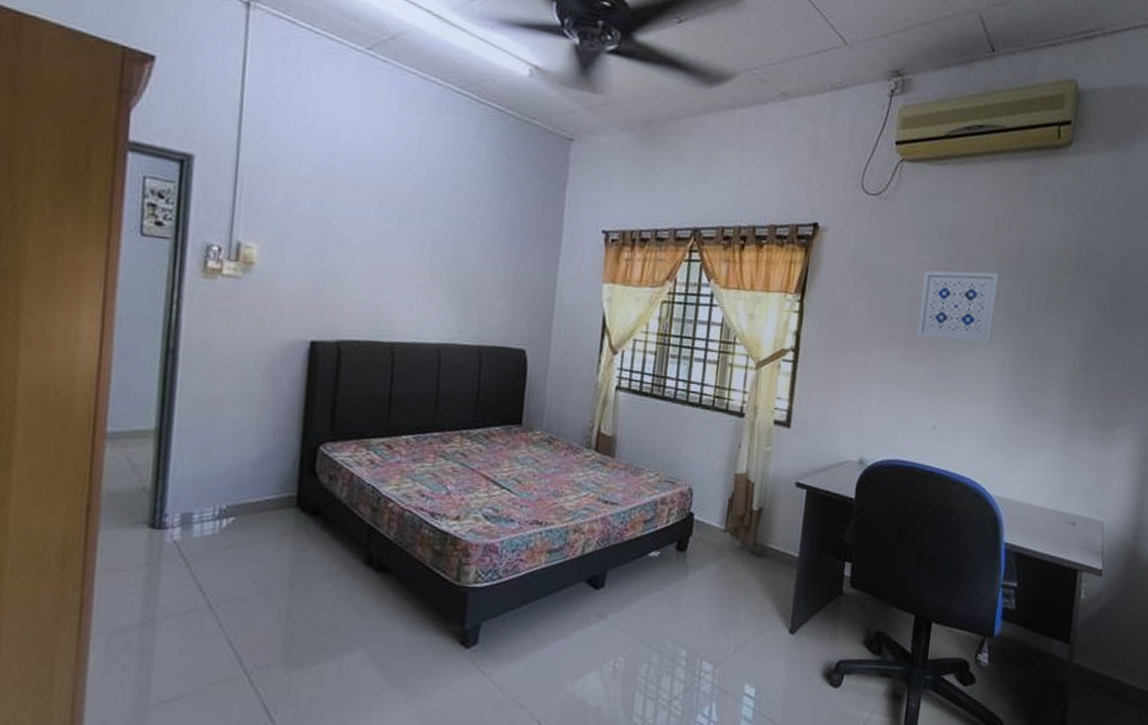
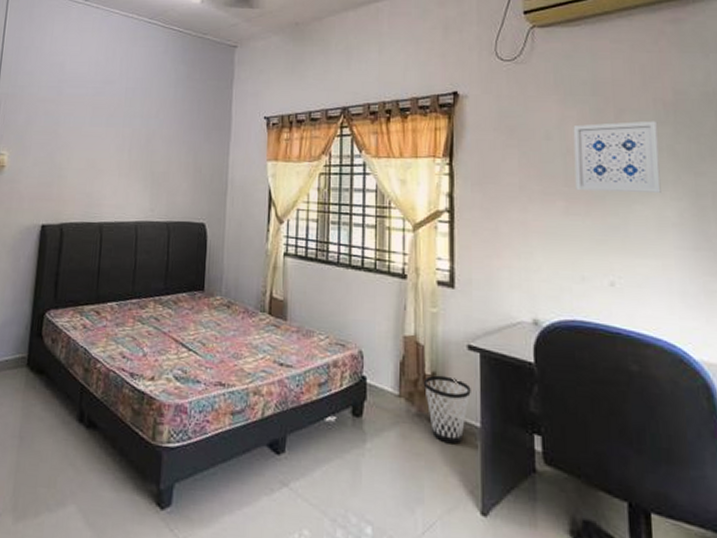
wastebasket: none [750,510,794,573] -> present [424,375,471,445]

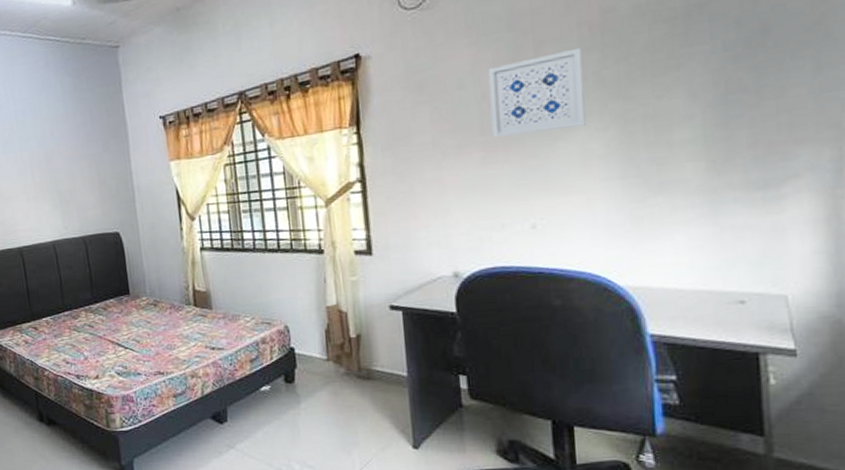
wastebasket: present [424,375,471,445] -> none [350,336,396,394]

